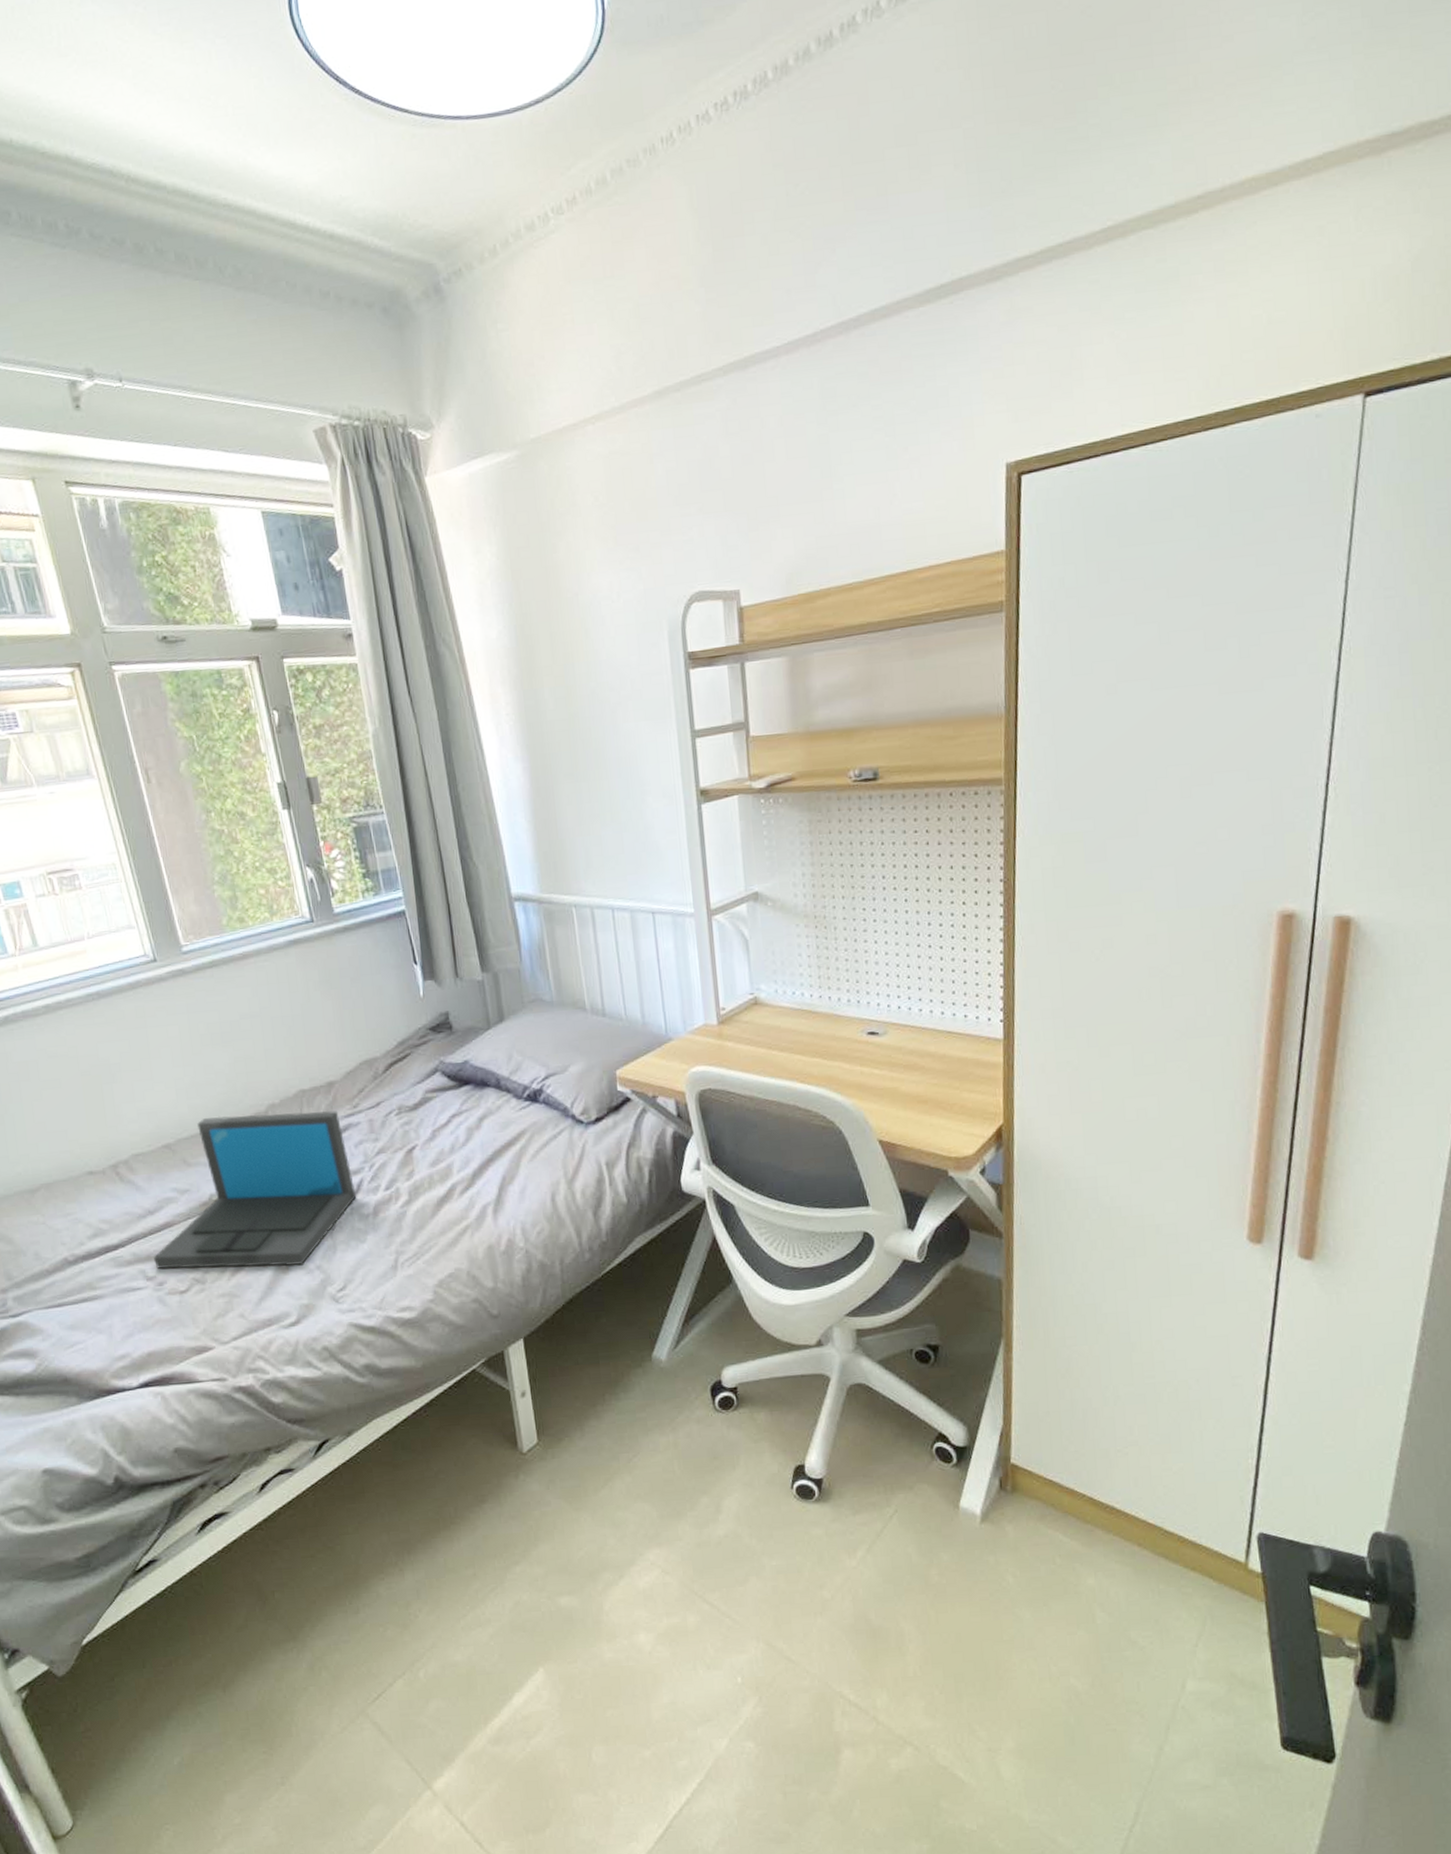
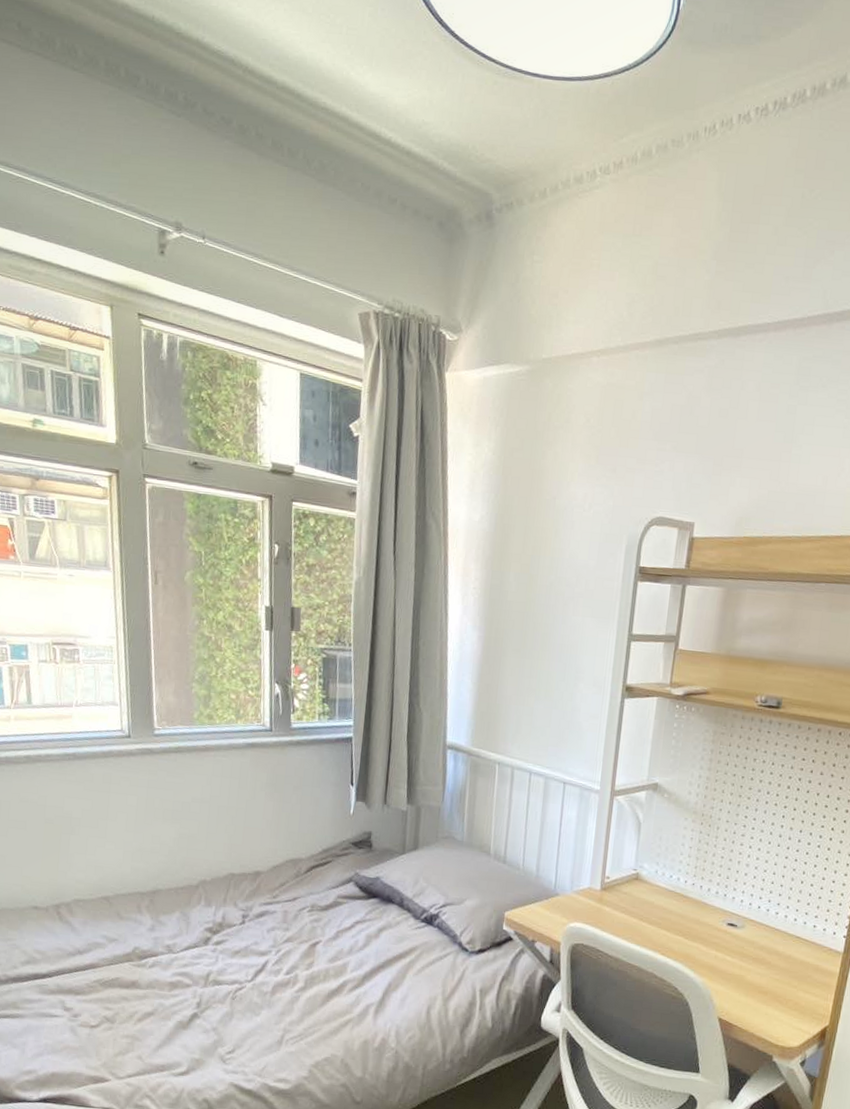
laptop: present [154,1111,357,1269] -> none [74,881,261,1024]

